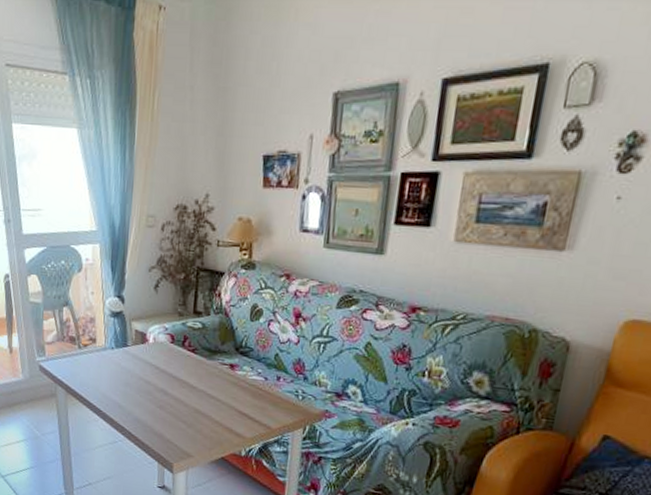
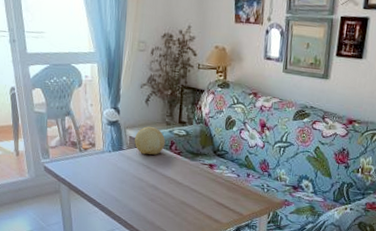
decorative ball: none [141,318,177,353] -> present [135,126,166,155]

